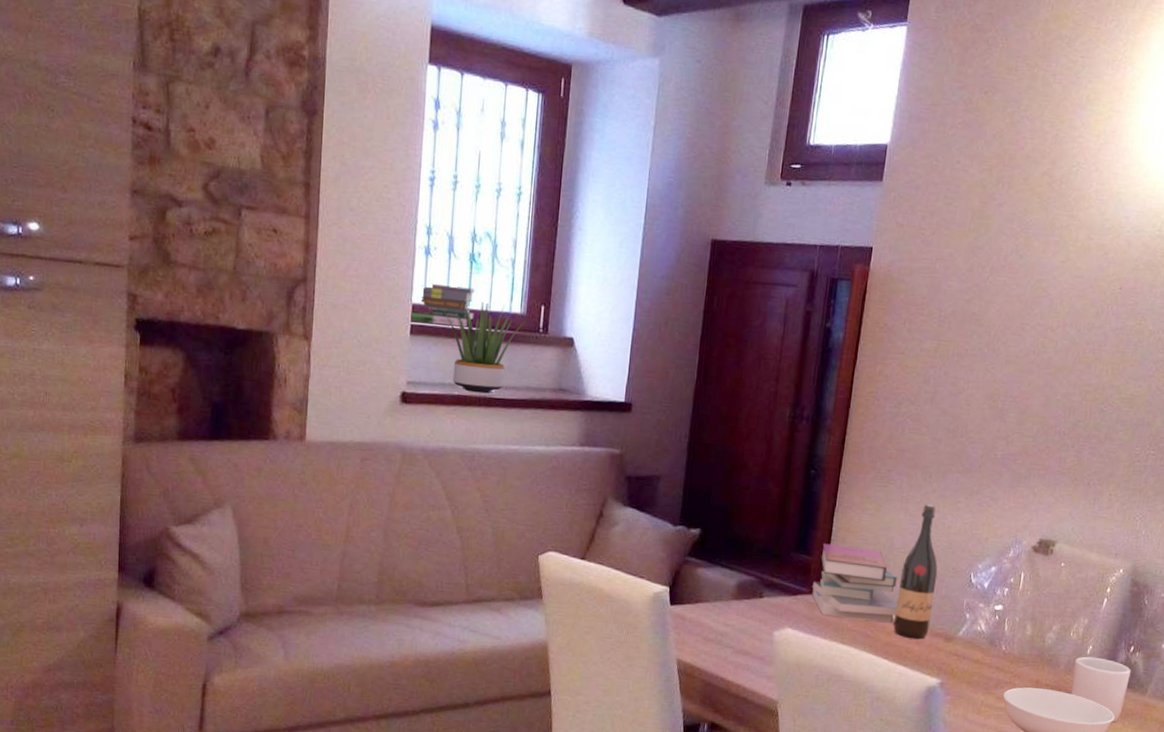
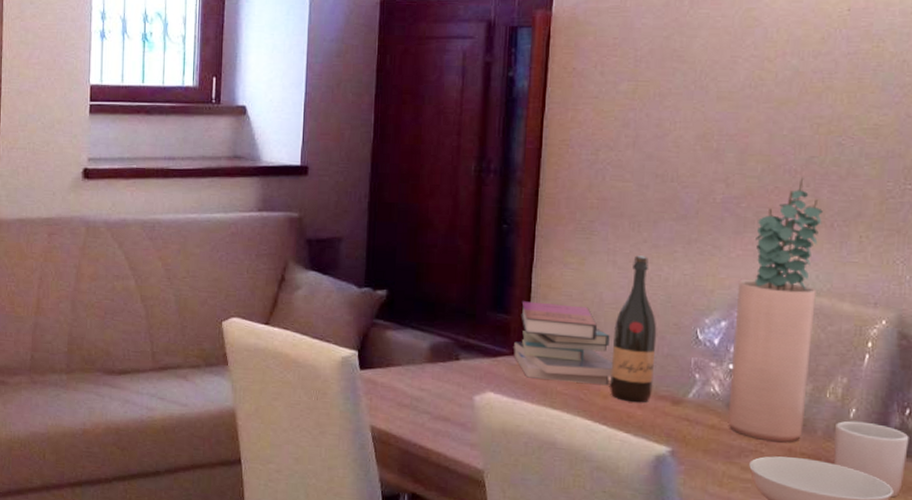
books: present [409,284,475,328] -> none [88,65,149,103]
potted plant: present [443,300,526,393] -> none [119,77,198,165]
vase: none [989,438,1083,675] -> present [728,177,823,442]

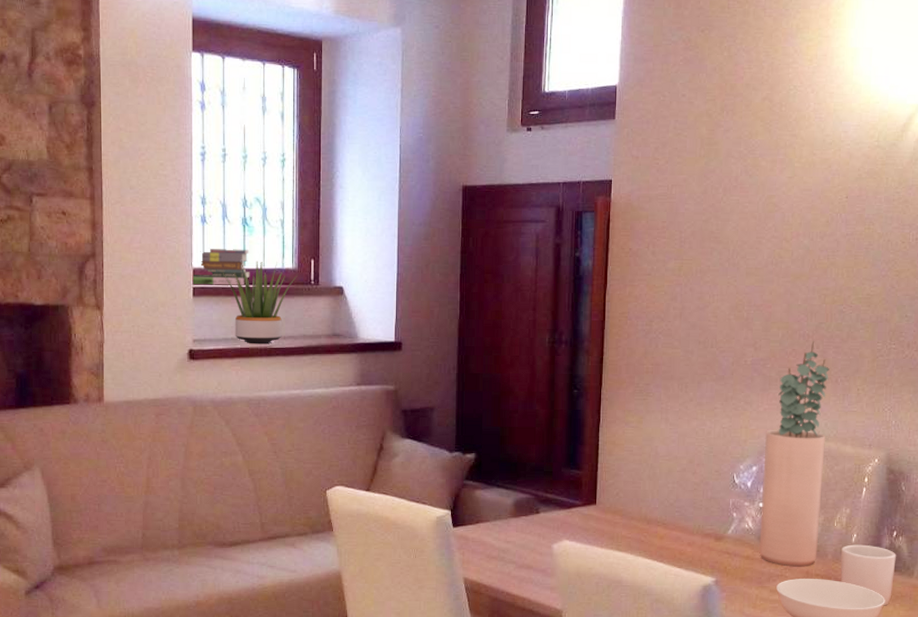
books: none [88,65,149,103] -> present [191,249,250,286]
potted plant: none [119,77,198,165] -> present [222,260,298,344]
books: present [514,301,613,386] -> none [585,457,667,528]
wine bottle: present [610,255,657,402] -> none [665,413,702,540]

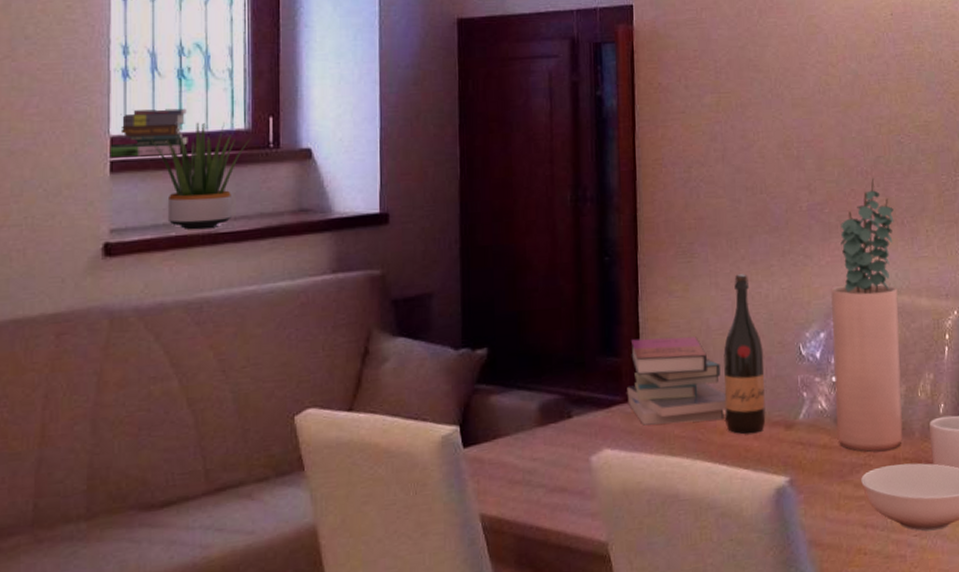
books: none [585,457,667,528] -> present [627,337,726,426]
wine bottle: none [665,413,702,540] -> present [723,274,766,434]

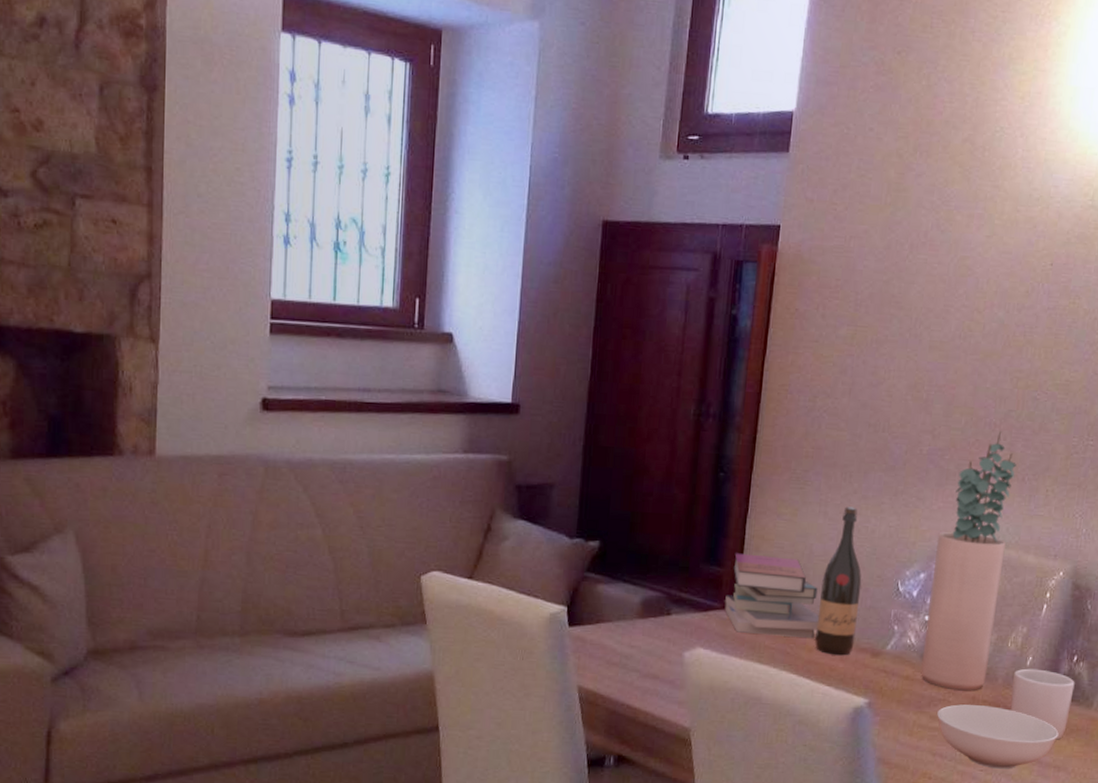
books: present [108,108,188,158] -> none [268,277,341,324]
potted plant: present [150,122,252,230] -> none [306,294,399,397]

